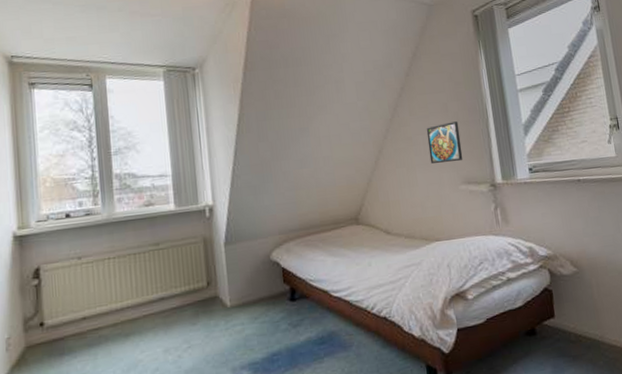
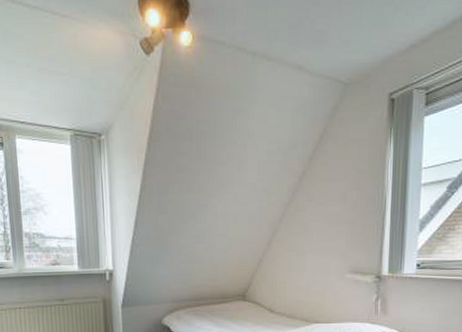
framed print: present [426,121,463,164] -> none [321,211,355,250]

